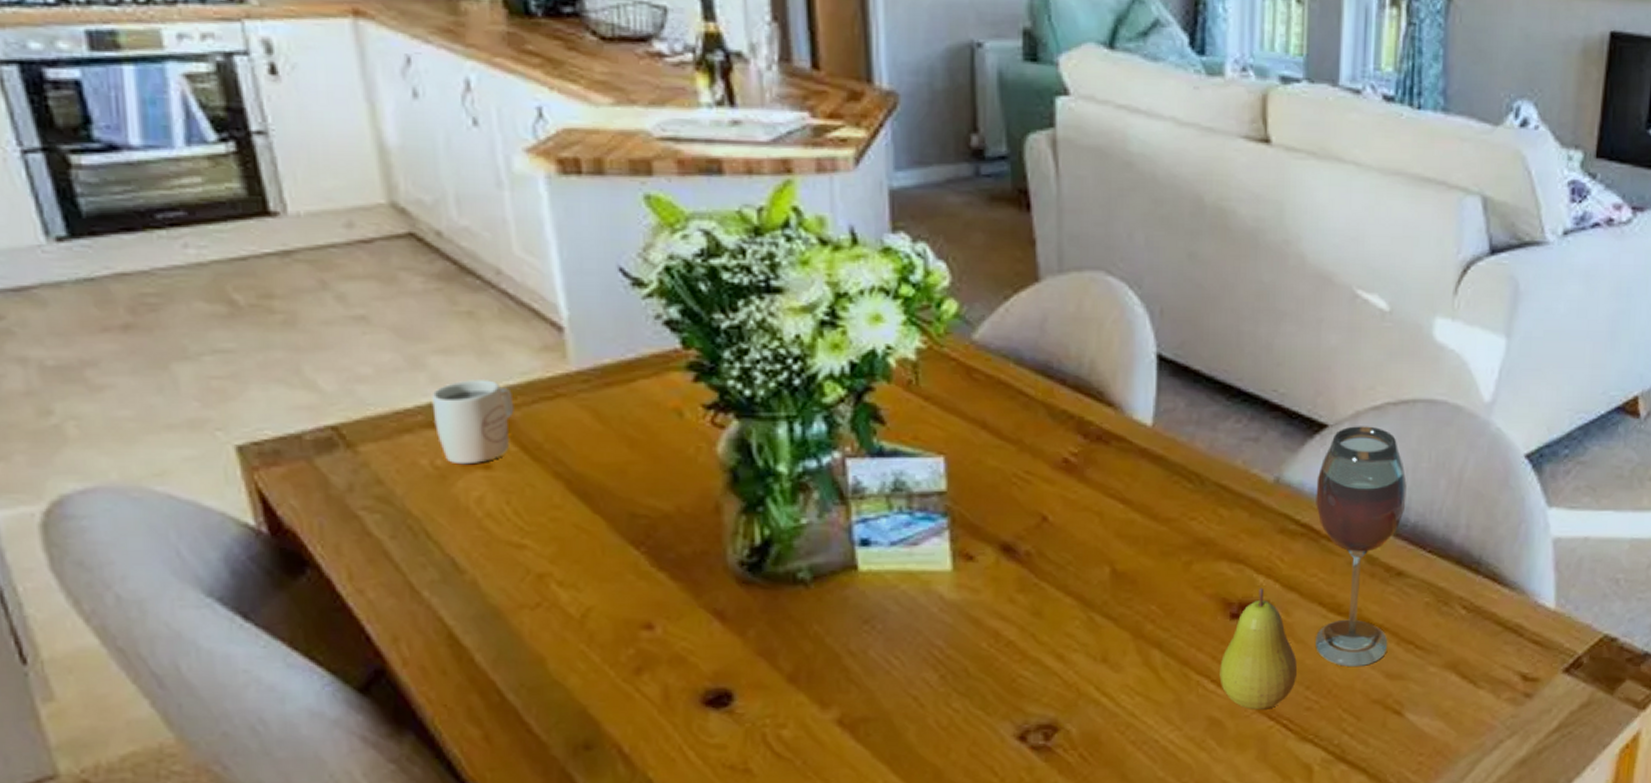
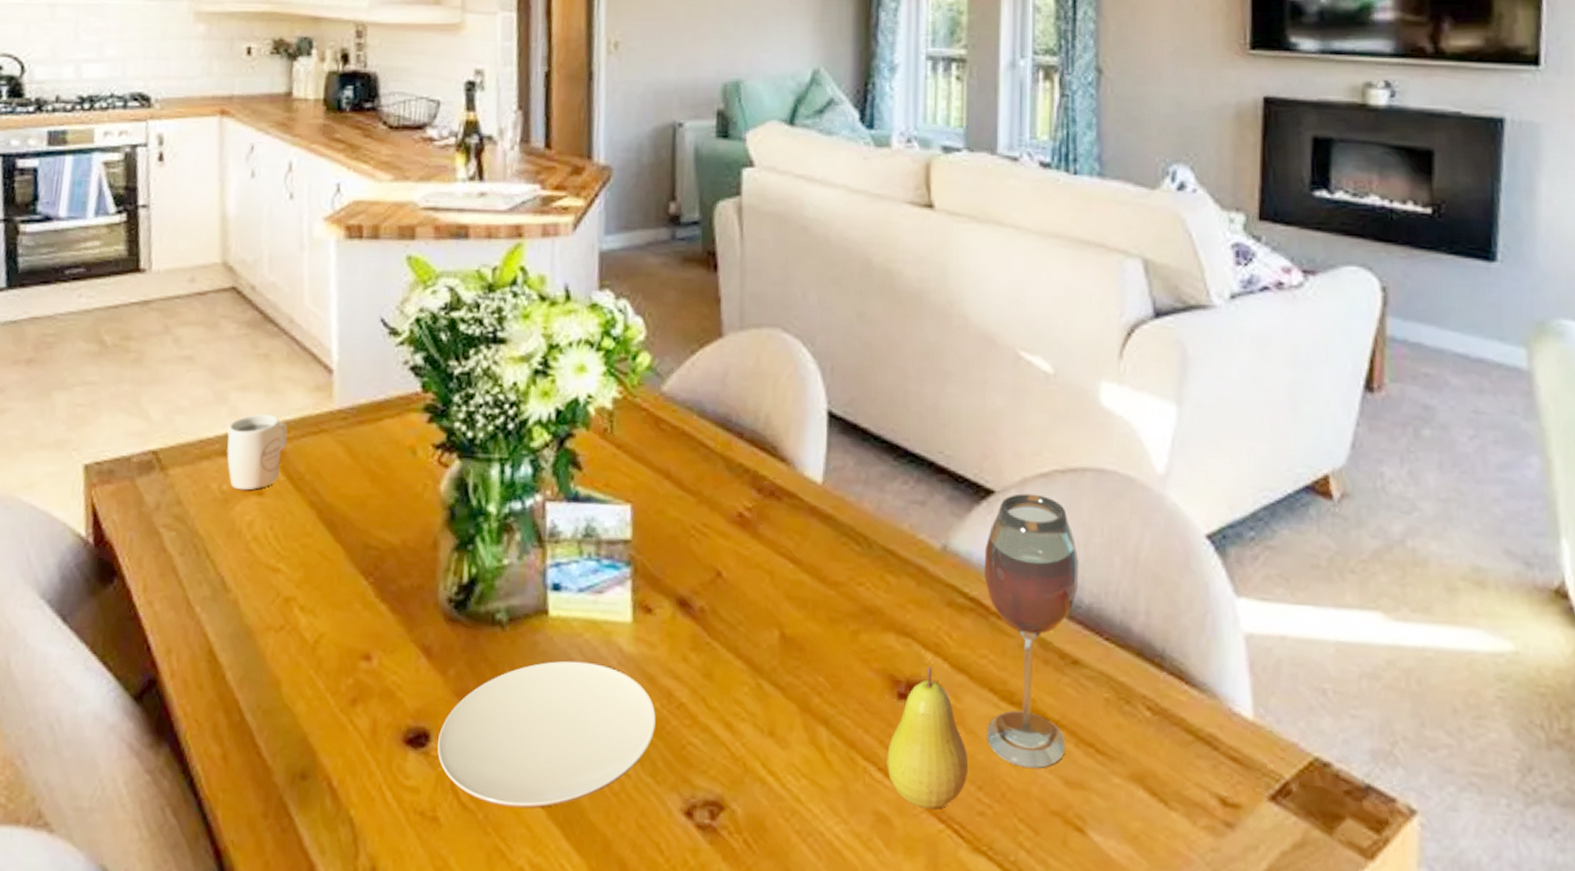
plate: none [743,611,983,752] -> present [437,660,656,809]

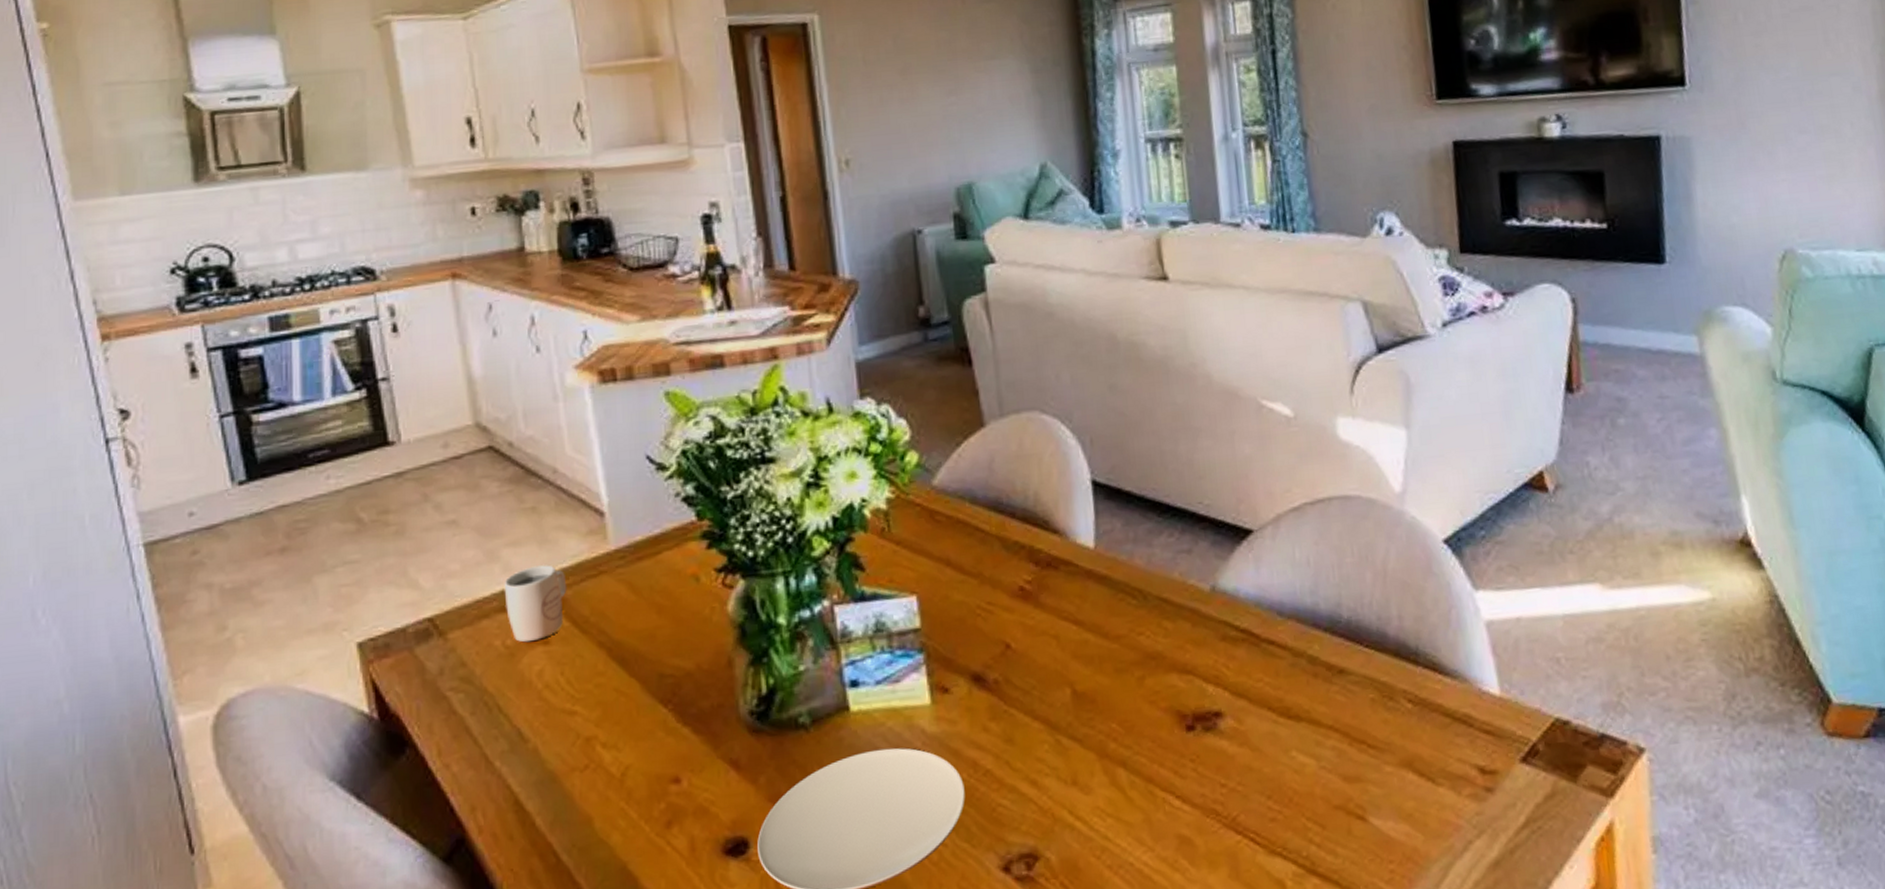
fruit: present [887,667,969,809] -> none [1182,697,1258,825]
wineglass: present [984,493,1079,768] -> none [1249,527,1341,772]

